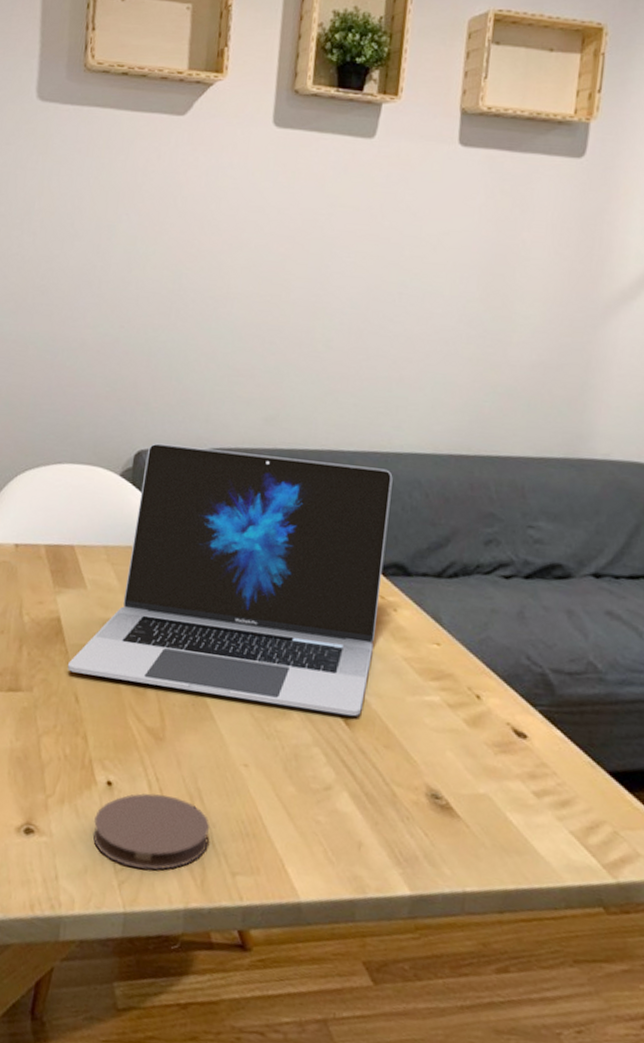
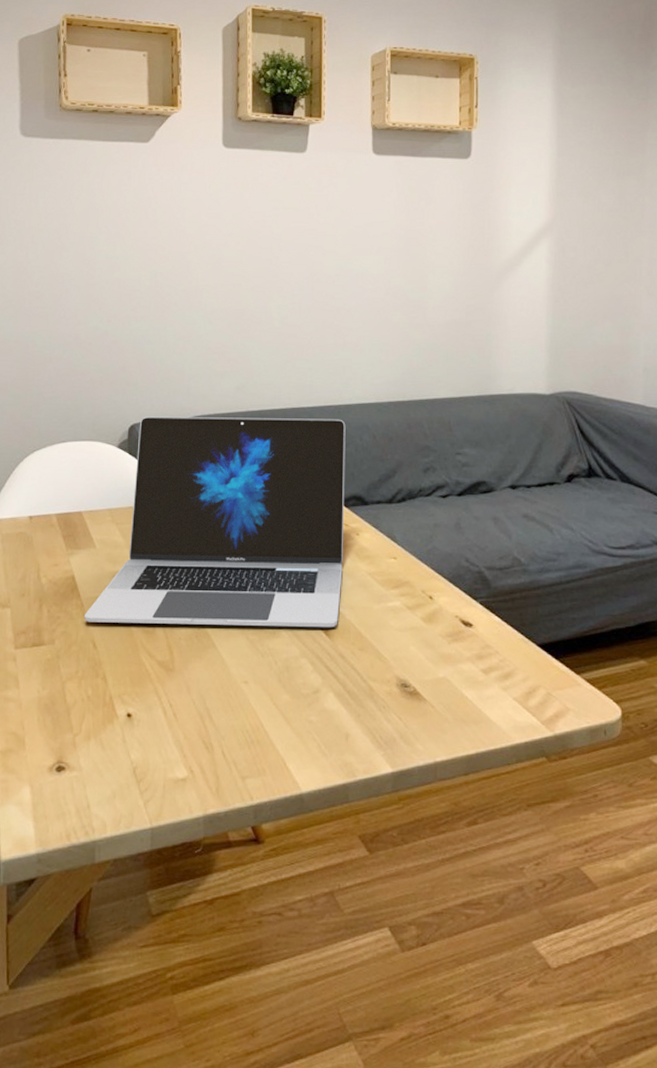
coaster: present [93,793,210,870] -> none [118,719,220,786]

